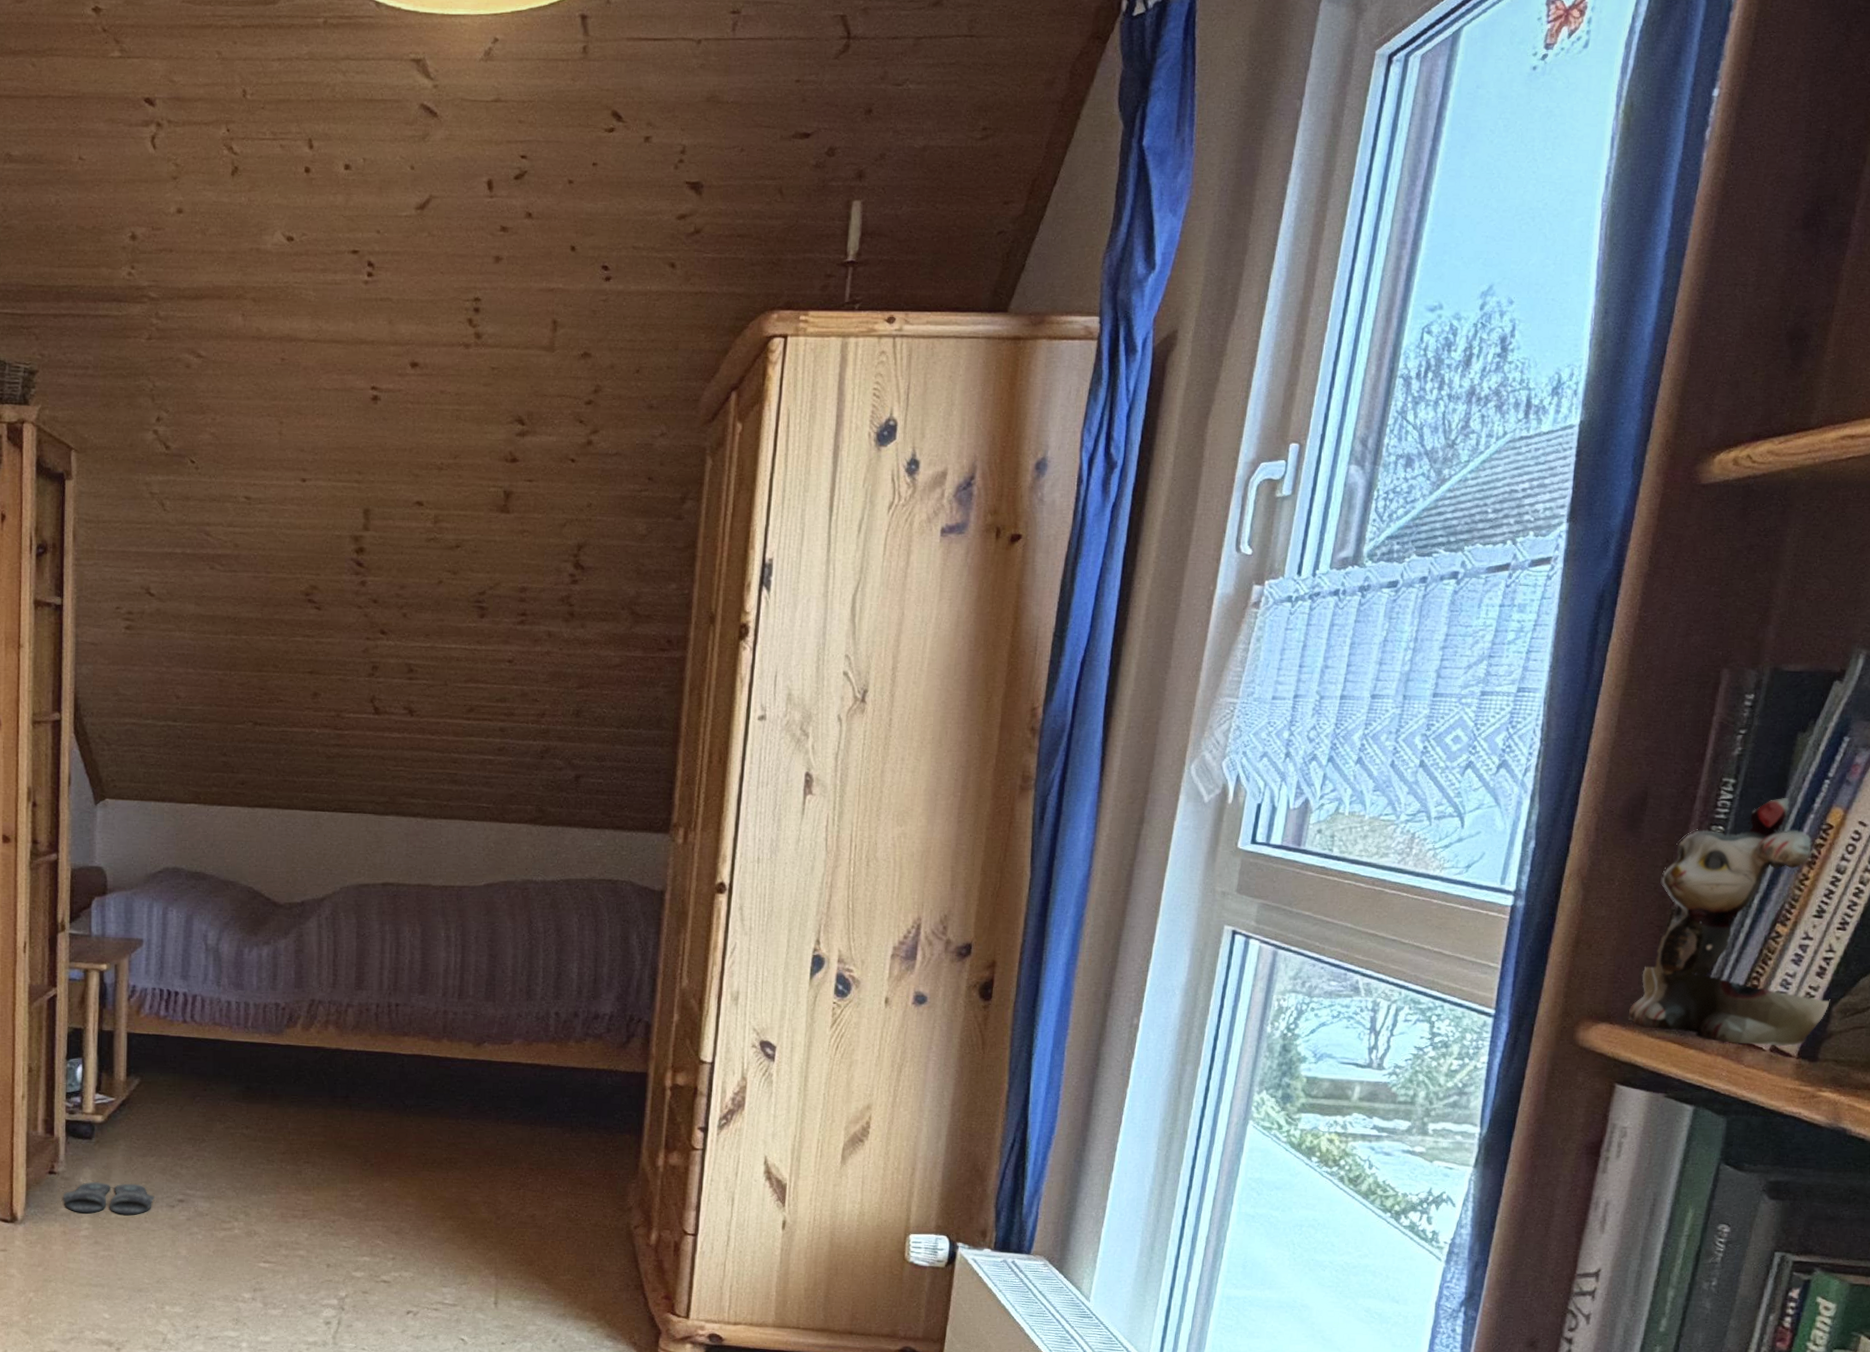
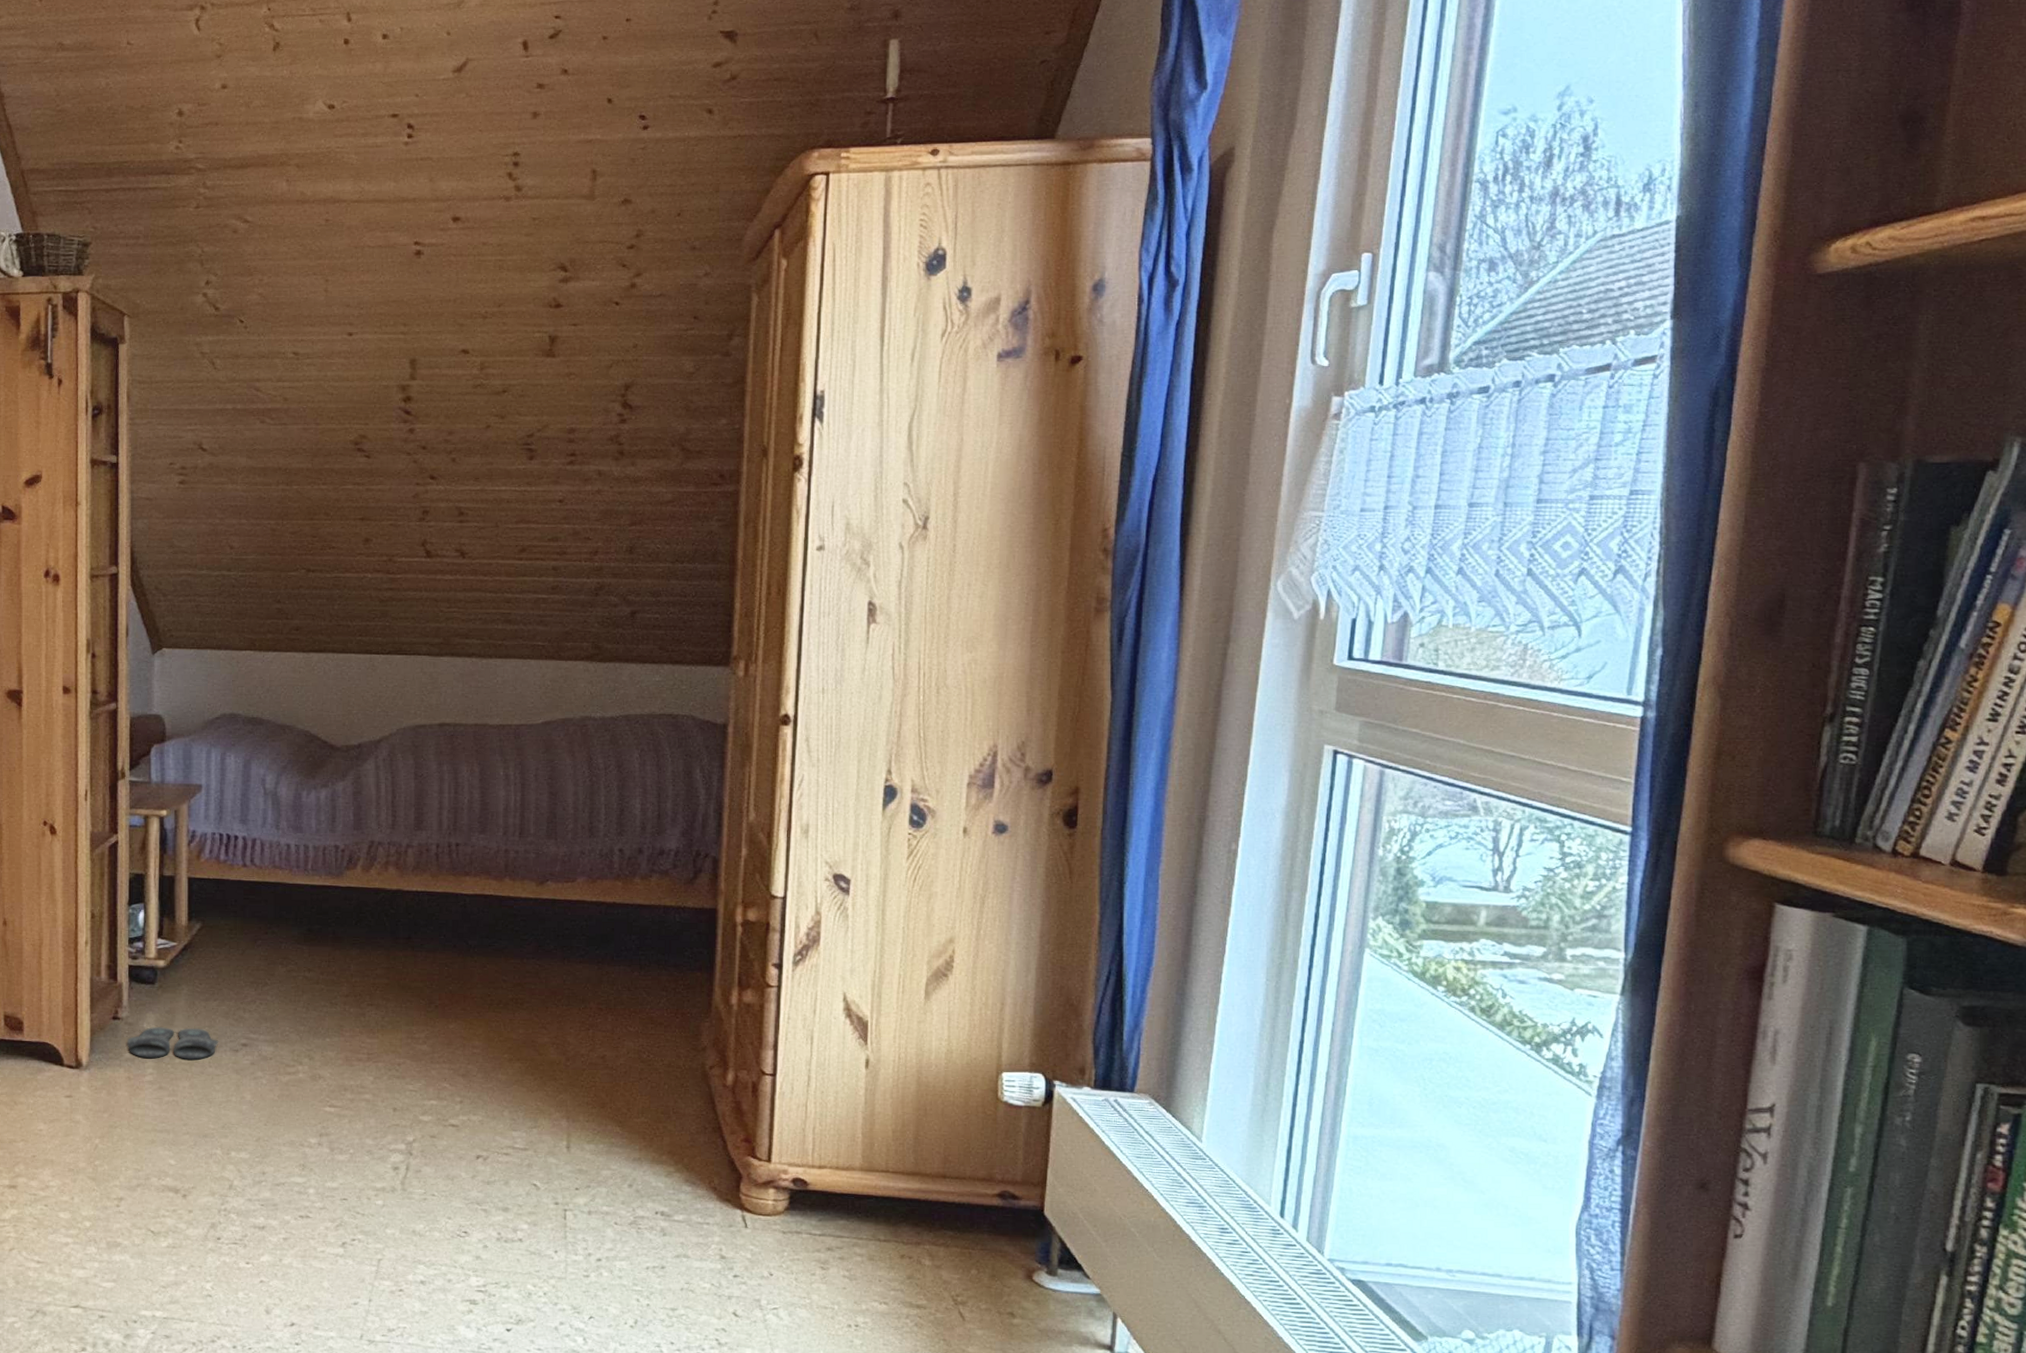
decorative figurine: present [1628,798,1830,1047] -> none [1783,596,2015,860]

